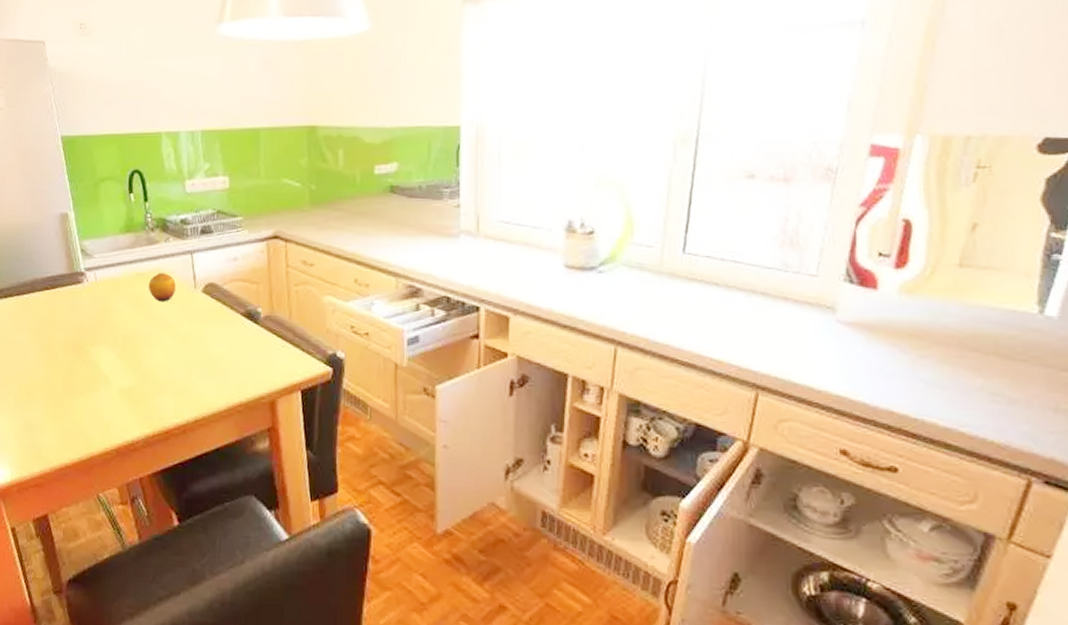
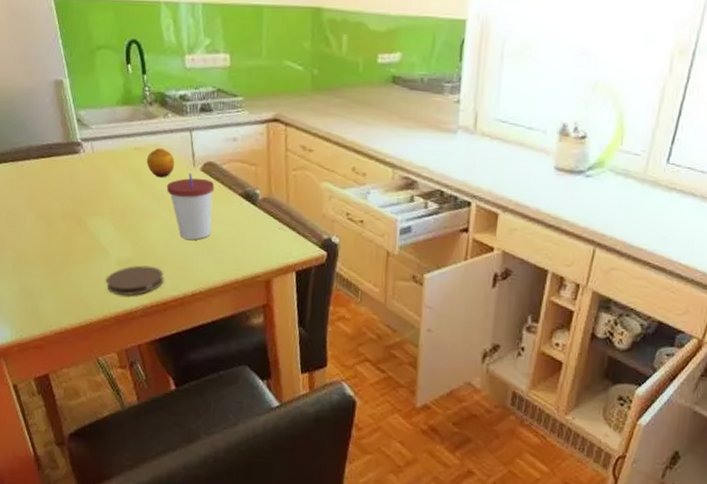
coaster: none [107,393,166,425] -> present [105,265,164,296]
cup: none [168,296,216,363] -> present [166,173,215,240]

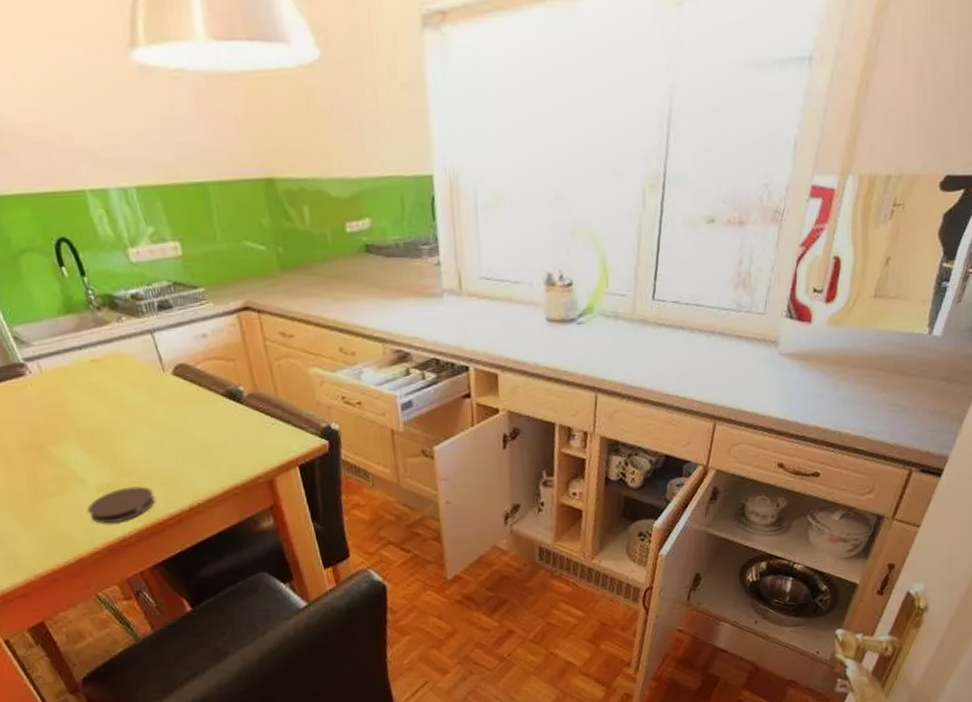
fruit: present [146,148,175,178] -> none [106,357,141,389]
cup: present [166,173,215,240] -> none [136,379,198,451]

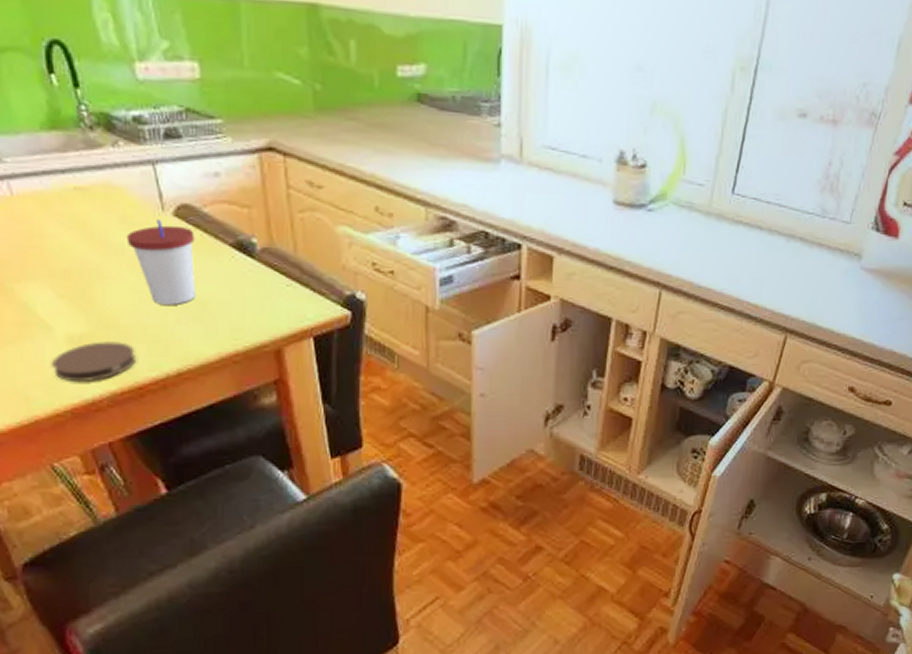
cup: none [136,379,198,451] -> present [126,219,195,305]

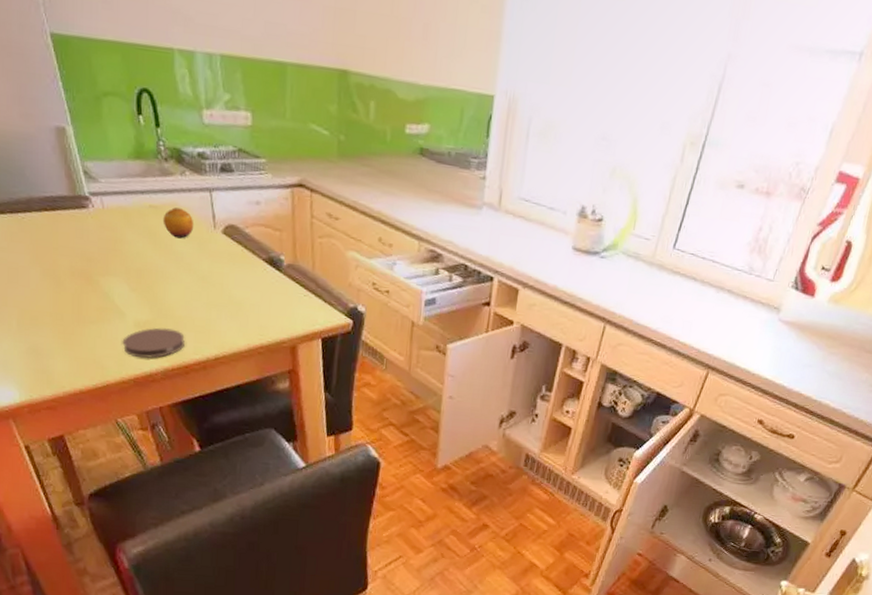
fruit: none [93,188,136,227] -> present [162,207,194,239]
cup: present [126,219,195,305] -> none [185,235,237,304]

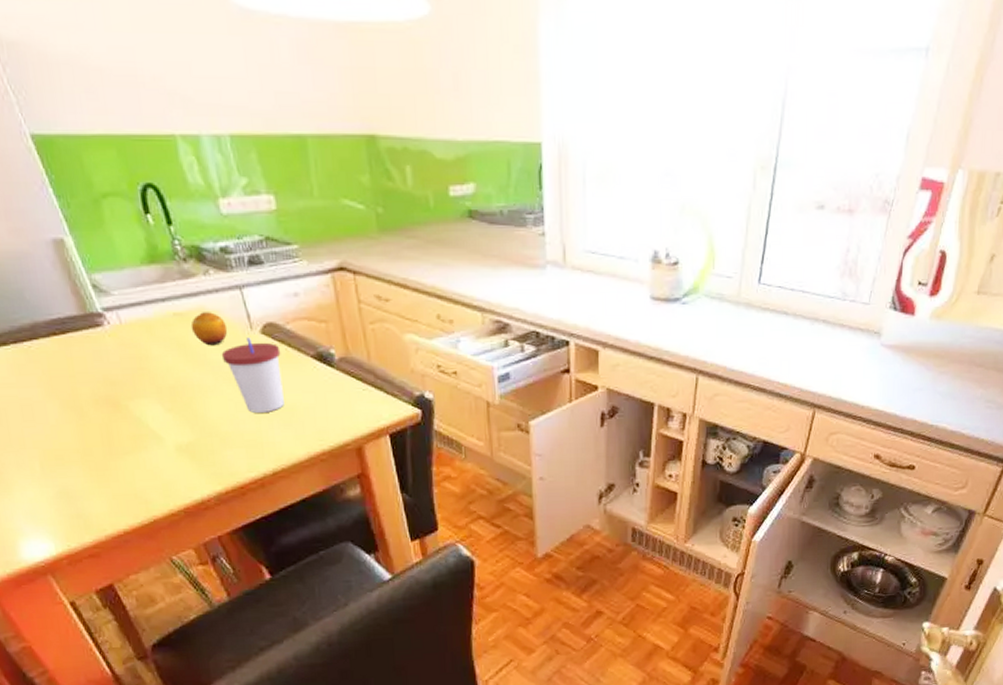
coaster: present [122,327,185,358] -> none [164,448,236,484]
cup: none [185,235,237,304] -> present [221,338,284,413]

